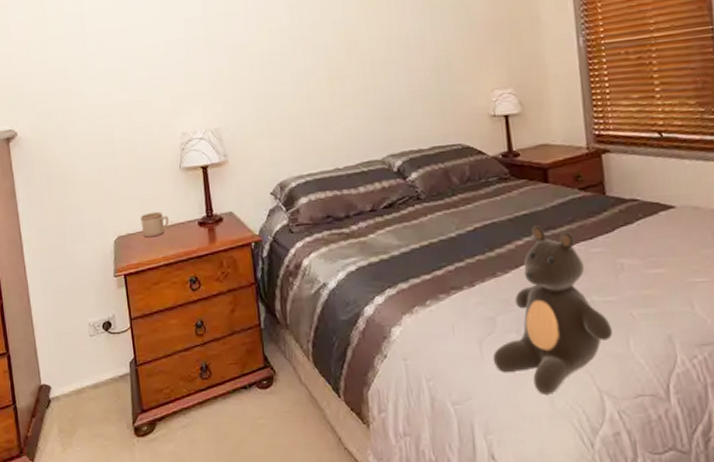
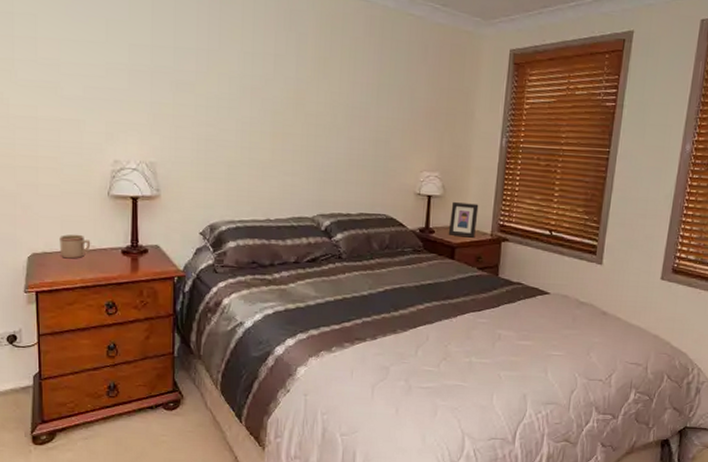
teddy bear: present [492,225,612,395] -> none [381,294,482,433]
picture frame: none [533,115,569,156] -> present [448,202,479,238]

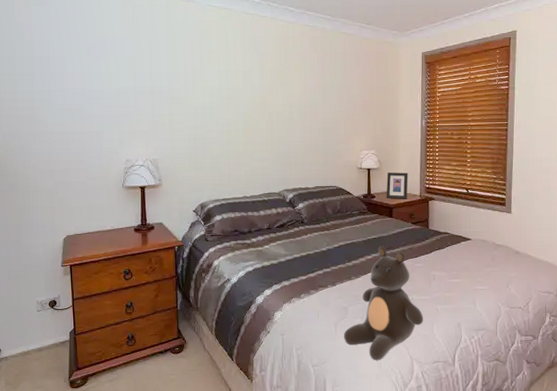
mug: present [59,234,91,259] -> none [87,218,111,238]
teddy bear: none [381,294,482,433] -> present [343,246,423,360]

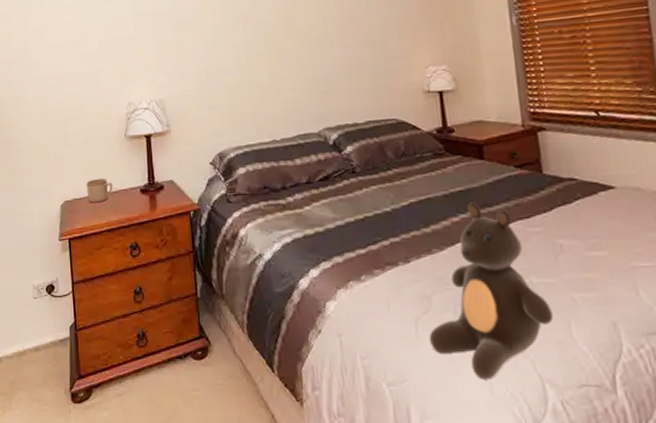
mug: none [87,218,111,238] -> present [86,177,113,203]
picture frame: present [386,172,408,199] -> none [468,93,504,132]

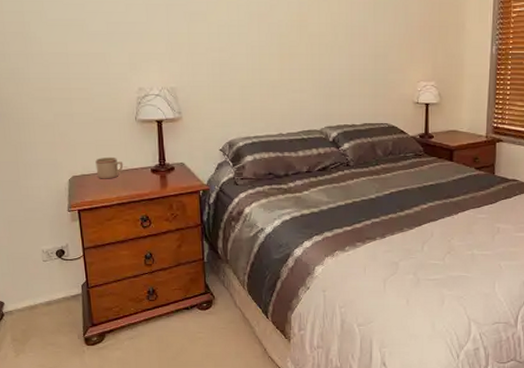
teddy bear: present [429,202,553,380] -> none [393,194,484,320]

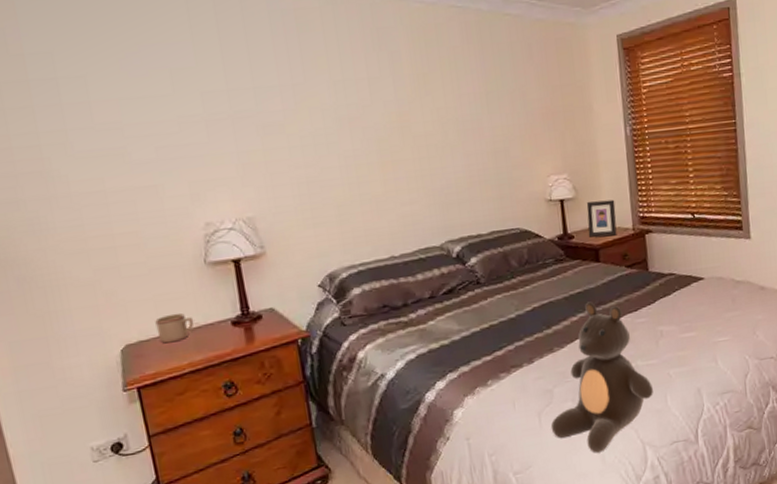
teddy bear: none [393,194,484,320] -> present [550,301,653,453]
picture frame: none [446,109,473,140] -> present [586,199,617,237]

